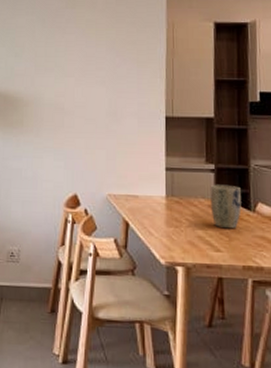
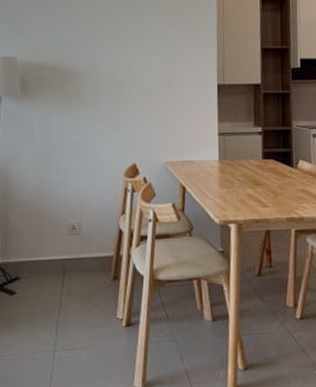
plant pot: present [210,184,242,229] -> none [258,145,285,186]

